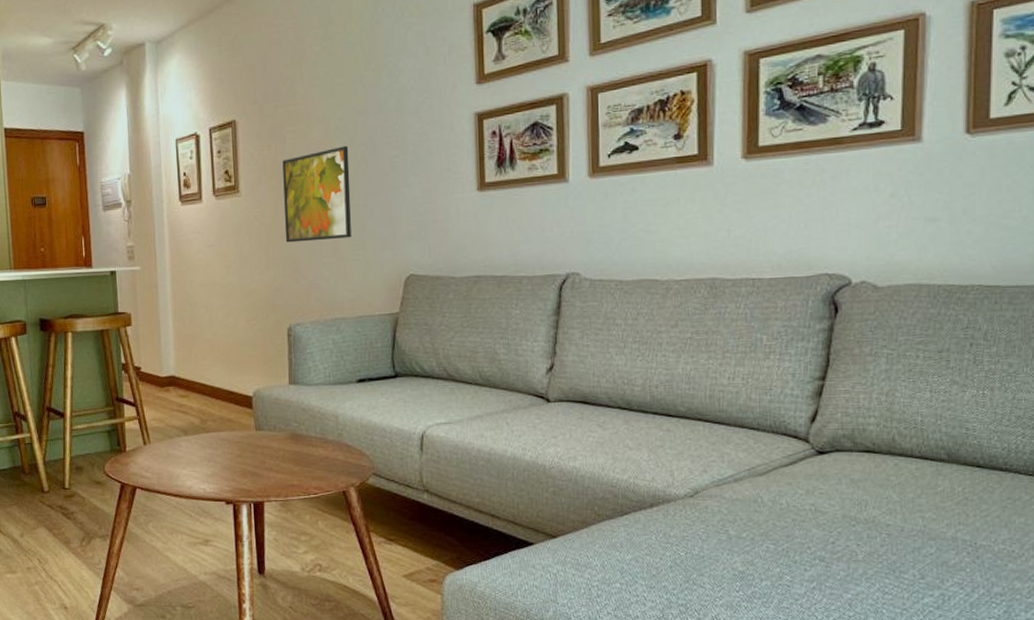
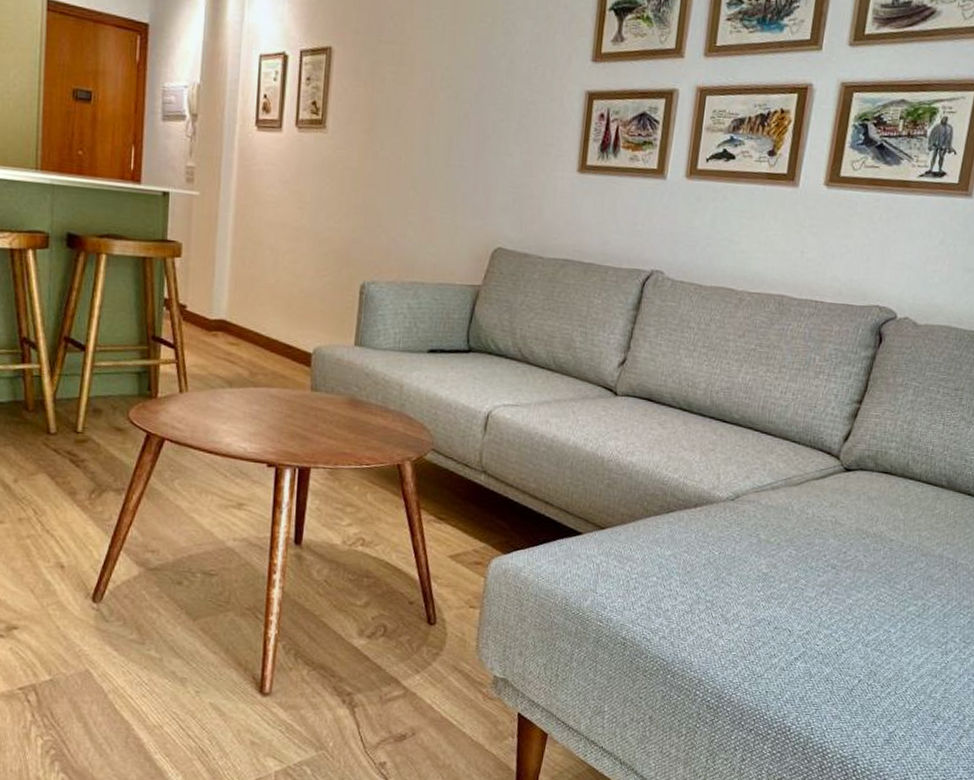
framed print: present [282,145,351,243] -> none [370,98,452,199]

